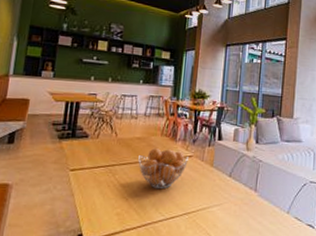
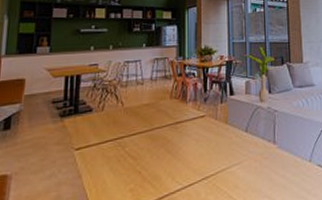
fruit basket: present [138,148,188,190] -> none [148,112,201,157]

